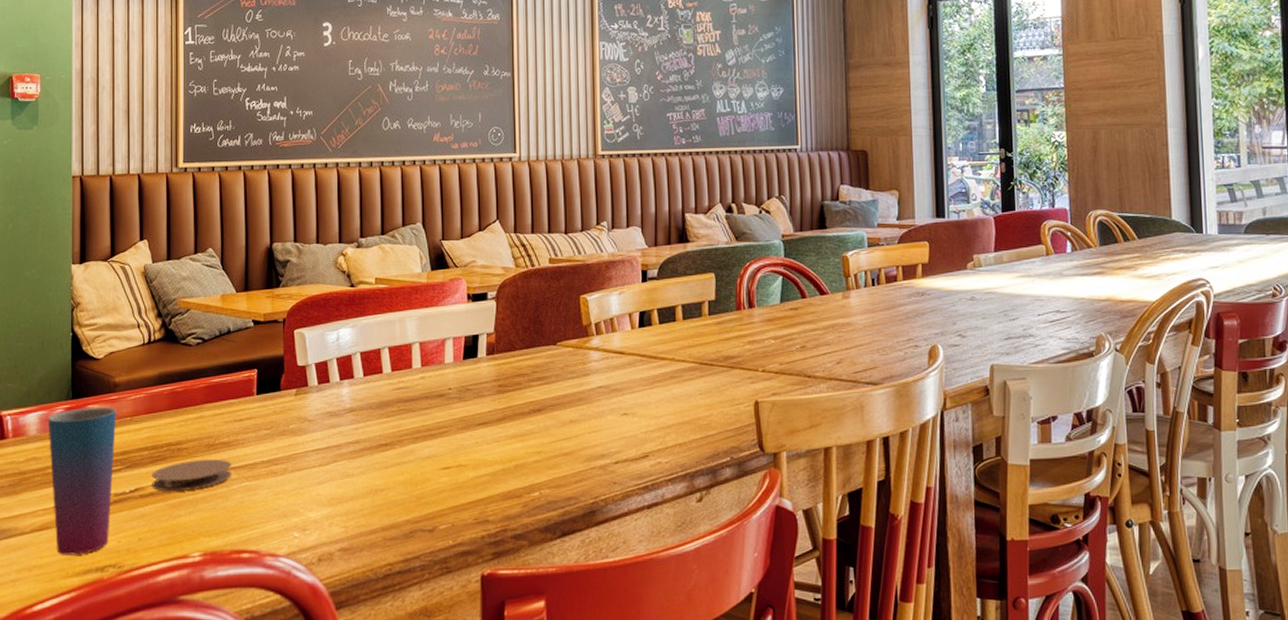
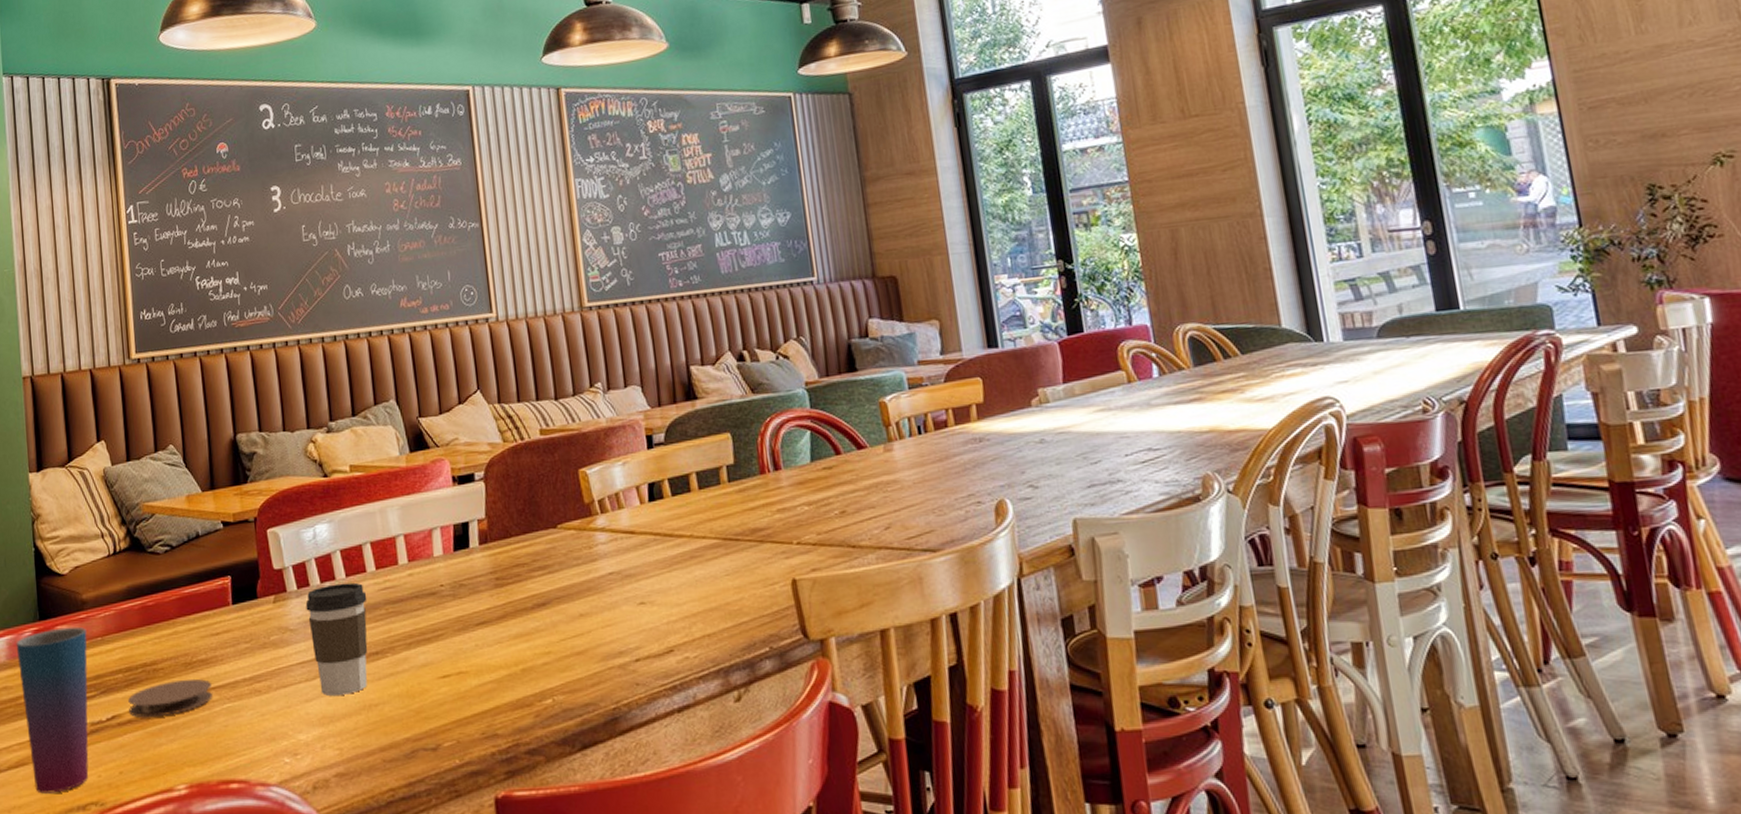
coffee cup: none [324,381,382,480] -> present [305,582,368,696]

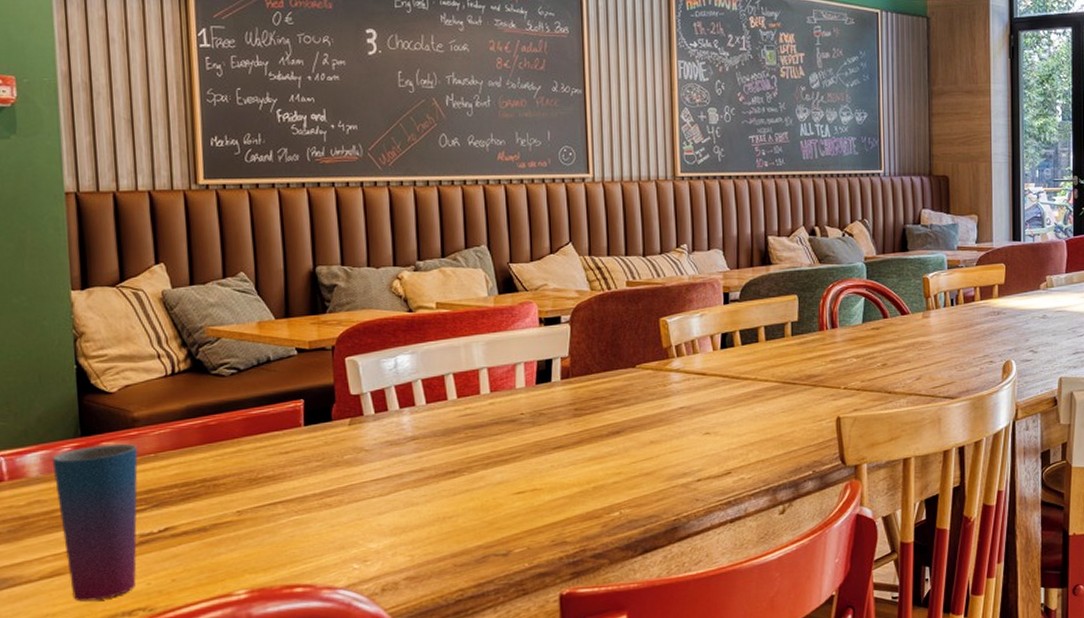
coaster: present [128,678,212,718] -> none [183,493,279,530]
coffee cup: present [305,582,368,696] -> none [383,409,447,509]

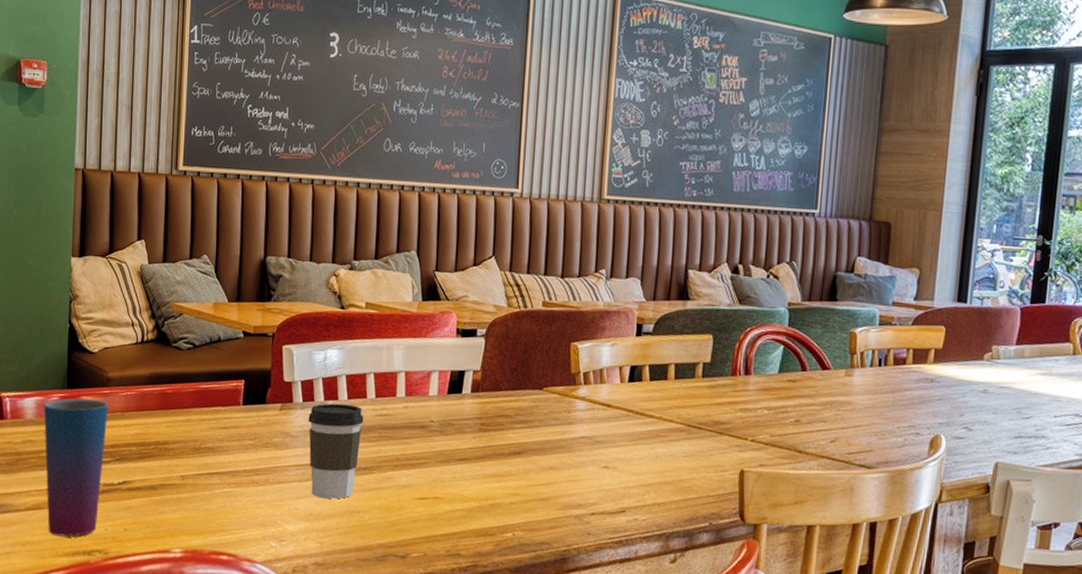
coffee cup: none [383,409,447,509] -> present [308,403,364,499]

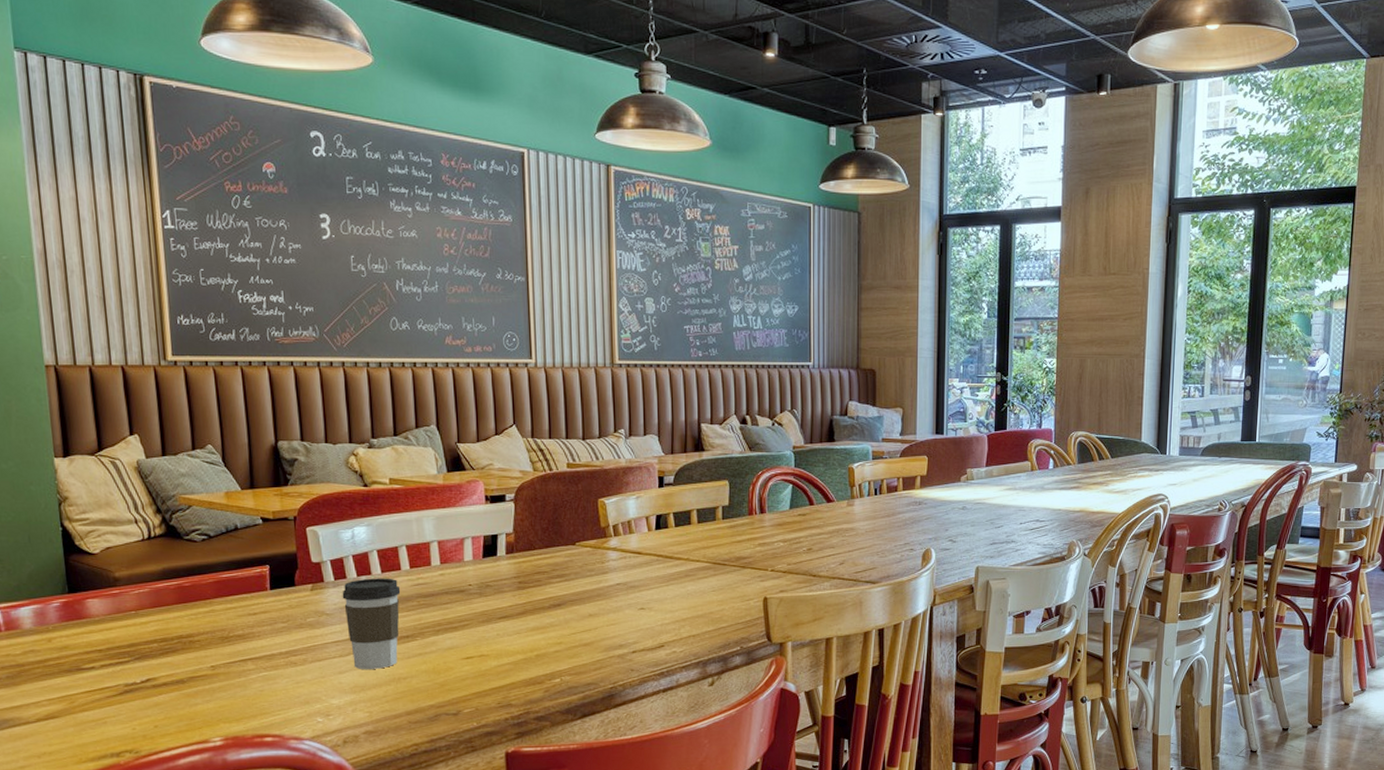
cup: present [43,398,109,537] -> none [43,600,123,742]

